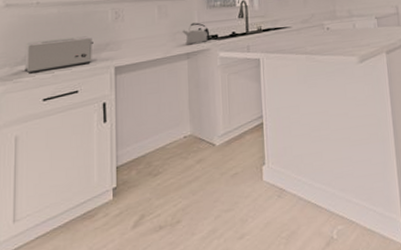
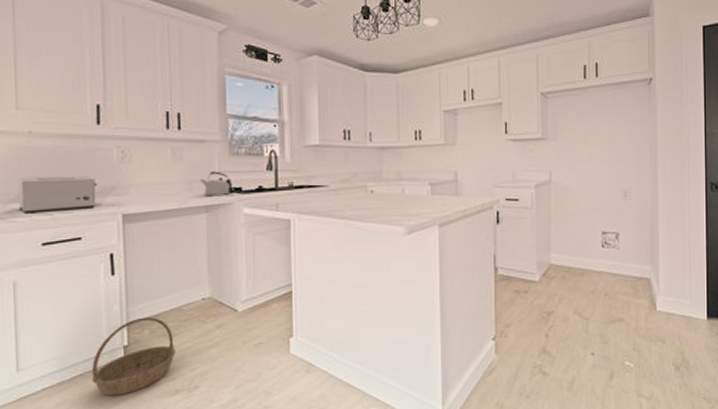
basket: none [82,158,160,239] -> present [91,317,176,396]

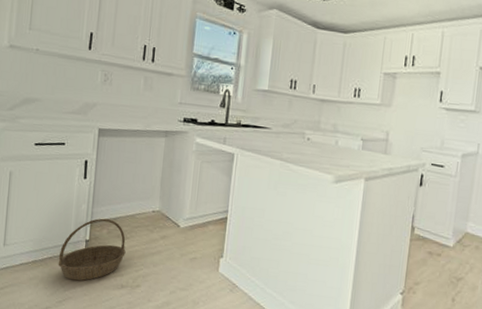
toaster: present [18,176,97,215] -> none [21,86,82,121]
kettle: present [200,171,233,196] -> none [164,102,190,125]

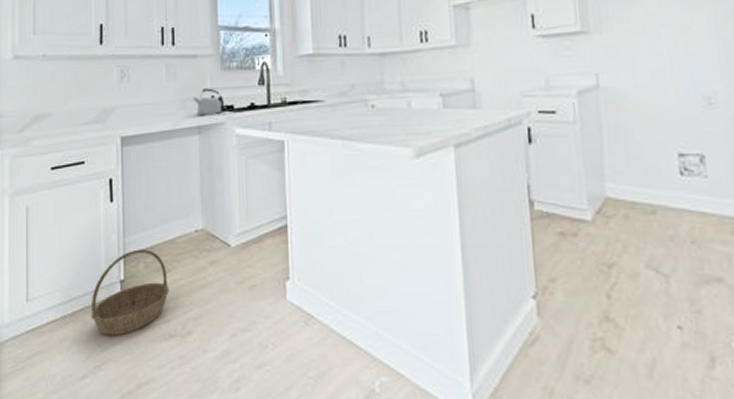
kettle: none [164,102,190,125] -> present [193,88,225,116]

